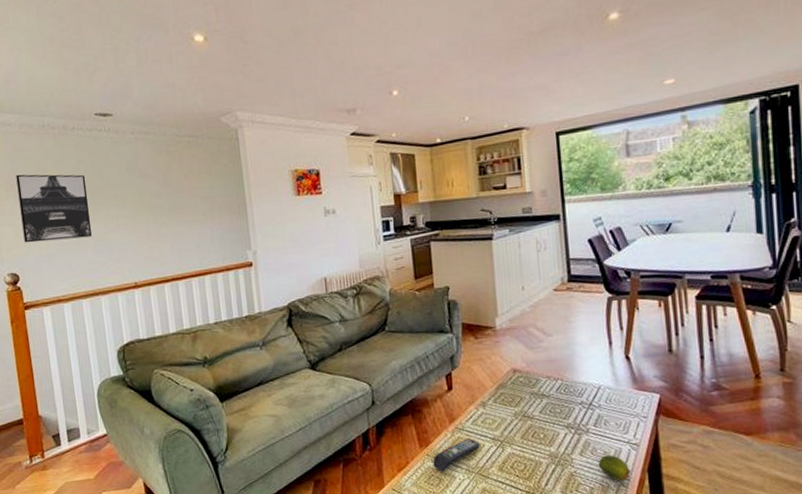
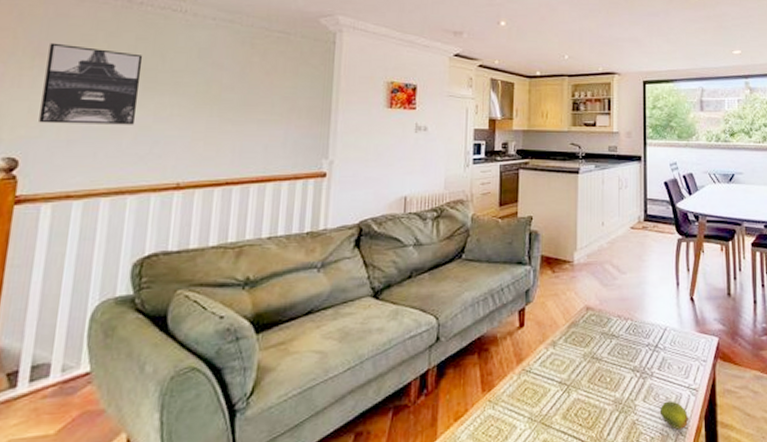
remote control: present [433,438,480,472] -> none [494,382,546,421]

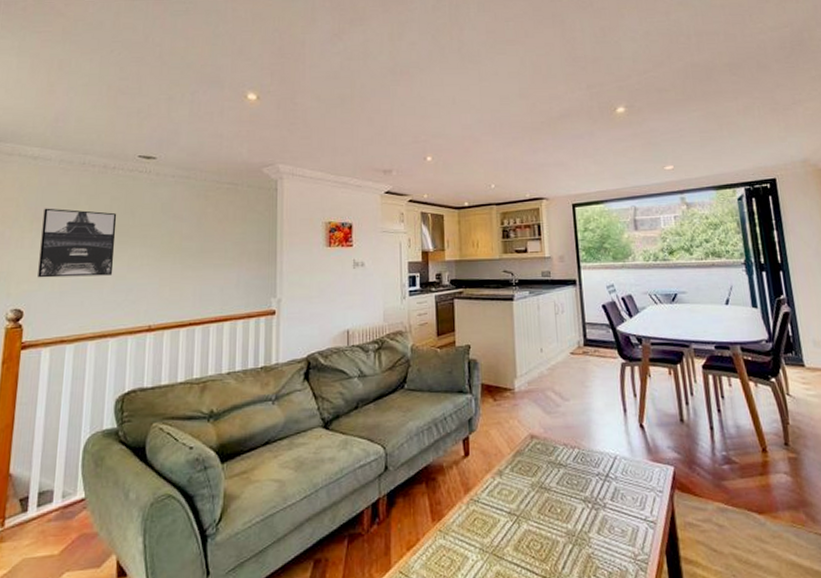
fruit: present [659,401,689,430] -> none [616,534,649,565]

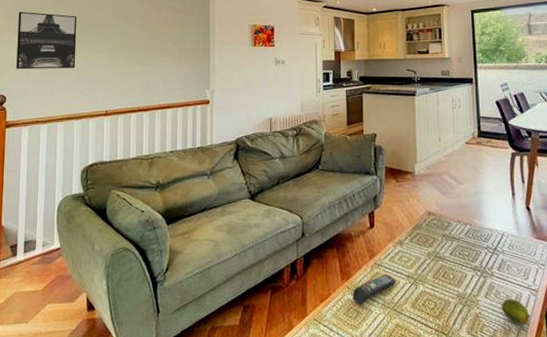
remote control: none [445,512,495,551] -> present [352,274,396,305]
fruit: none [616,534,649,565] -> present [501,299,530,325]

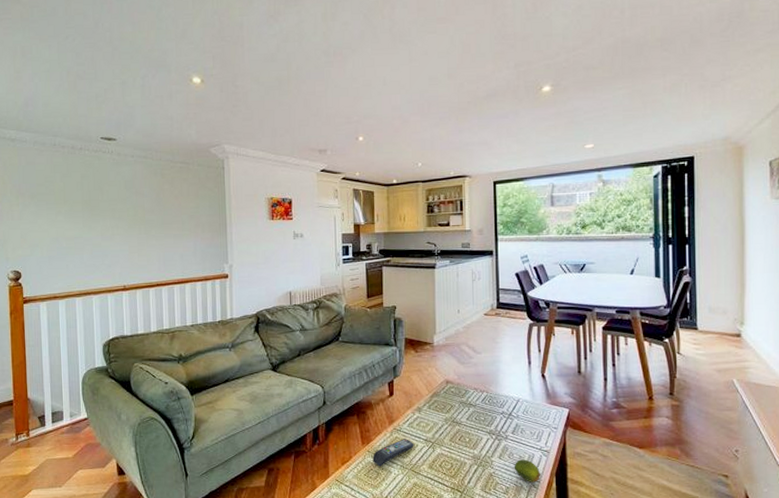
wall art: present [16,11,77,70] -> none [26,185,90,245]

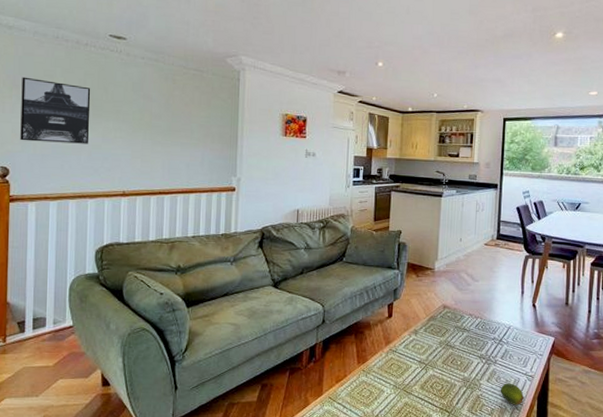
wall art: none [26,185,90,245] -> present [20,76,91,144]
remote control: present [372,439,414,467] -> none [366,360,408,386]

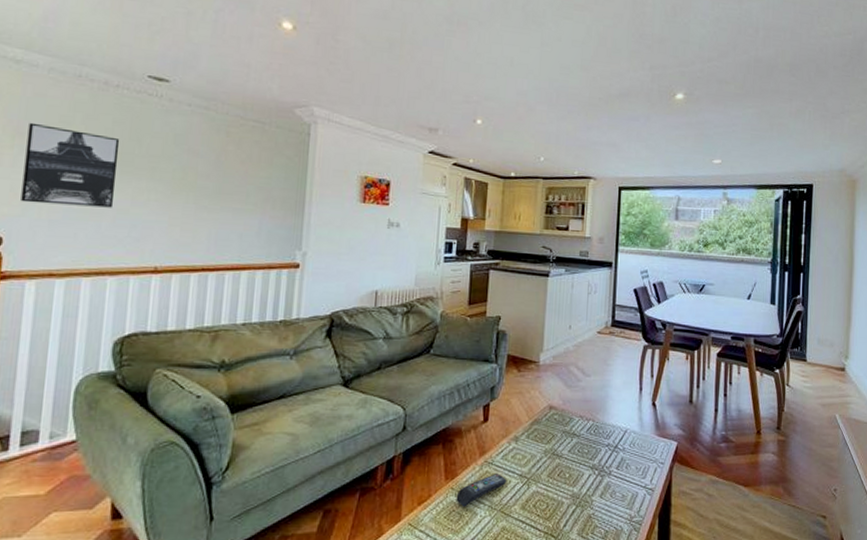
remote control: none [366,360,408,386] -> present [456,474,507,507]
fruit: present [500,383,525,405] -> none [615,498,644,525]

